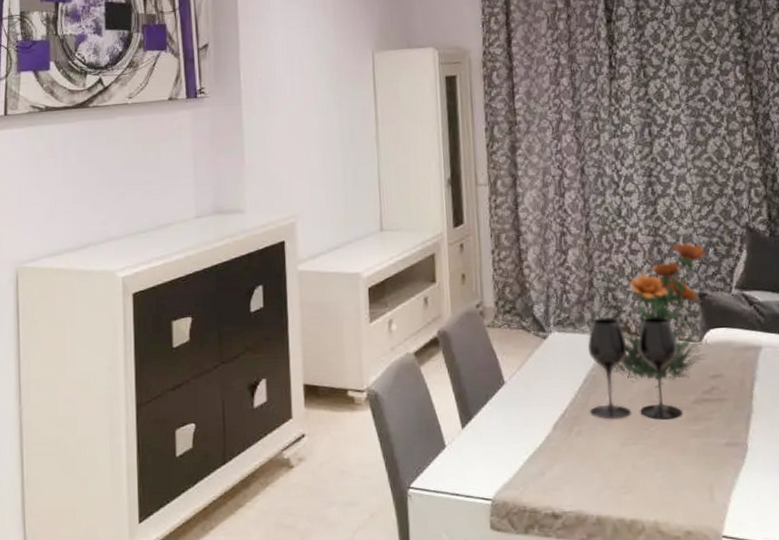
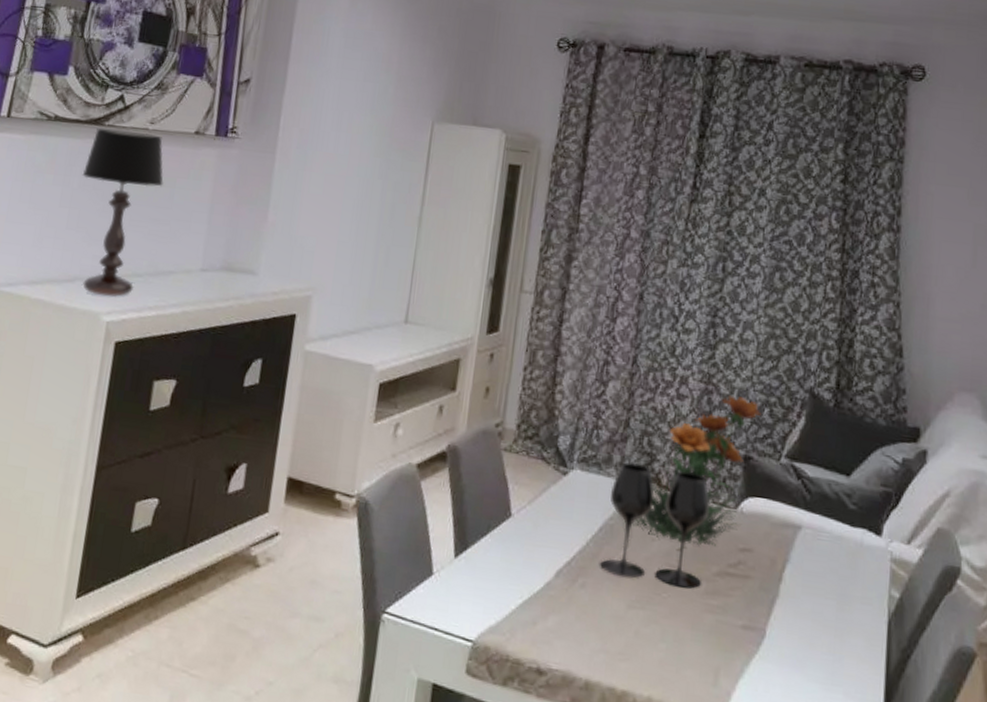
table lamp: none [78,107,149,256] -> present [82,128,164,298]

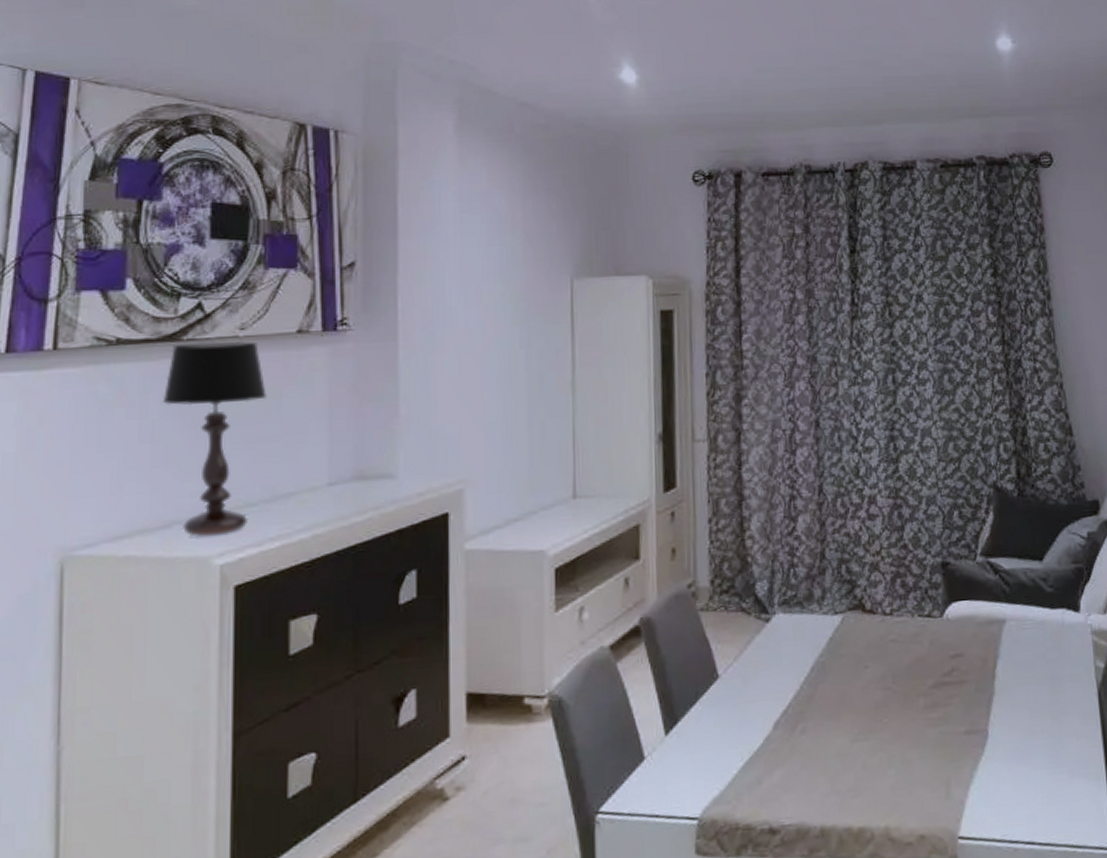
wine glass: present [600,461,710,588] -> none [816,590,919,713]
flower plant: present [635,395,762,547] -> none [845,505,952,664]

